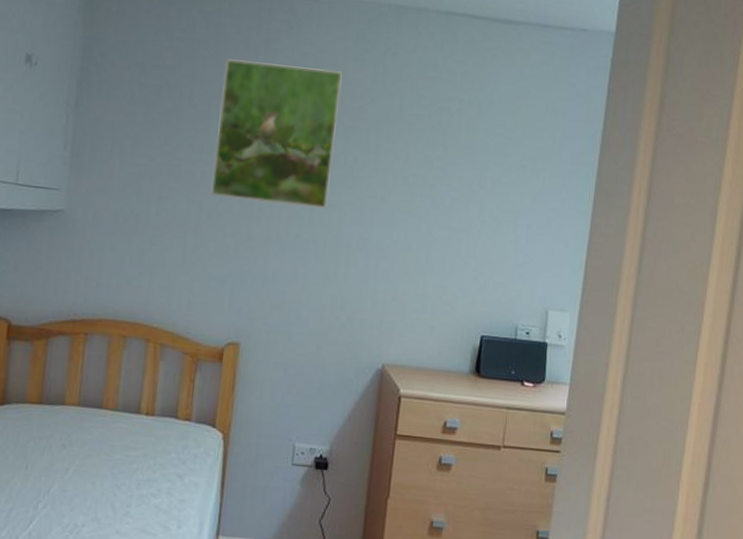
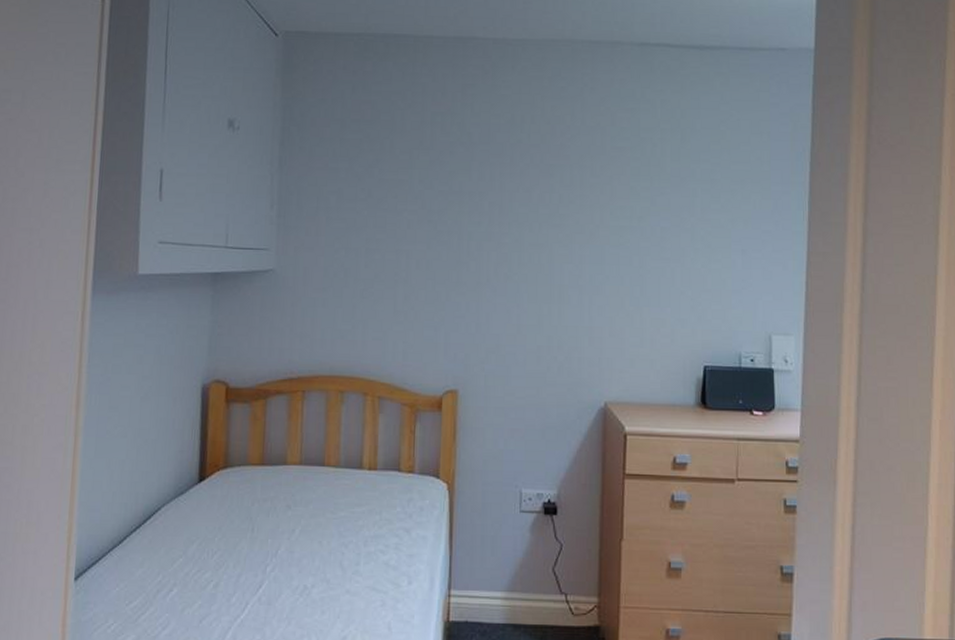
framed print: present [210,59,343,209] -> none [418,108,542,249]

